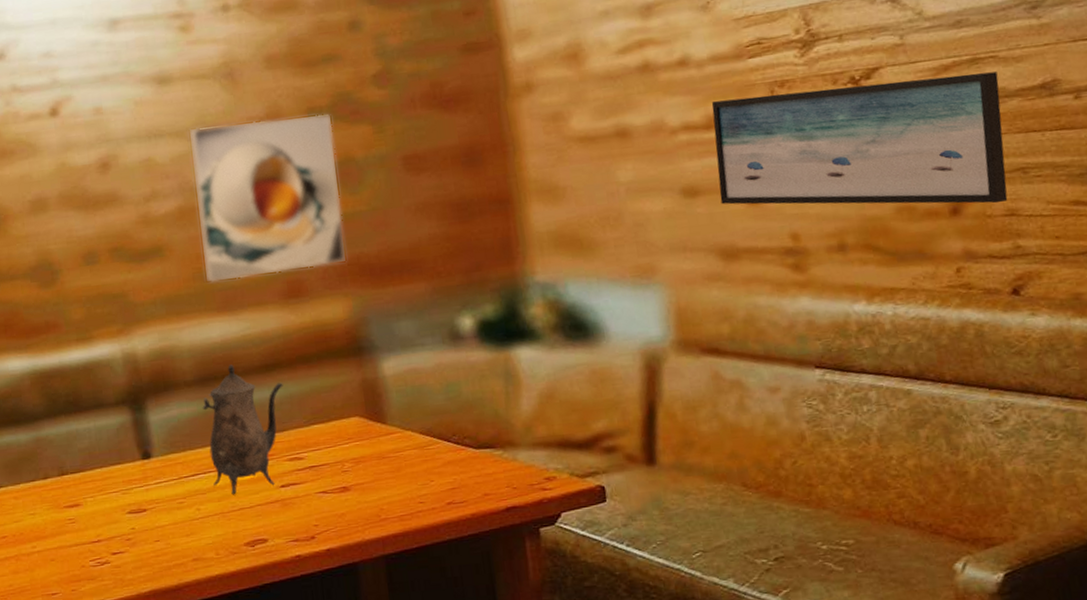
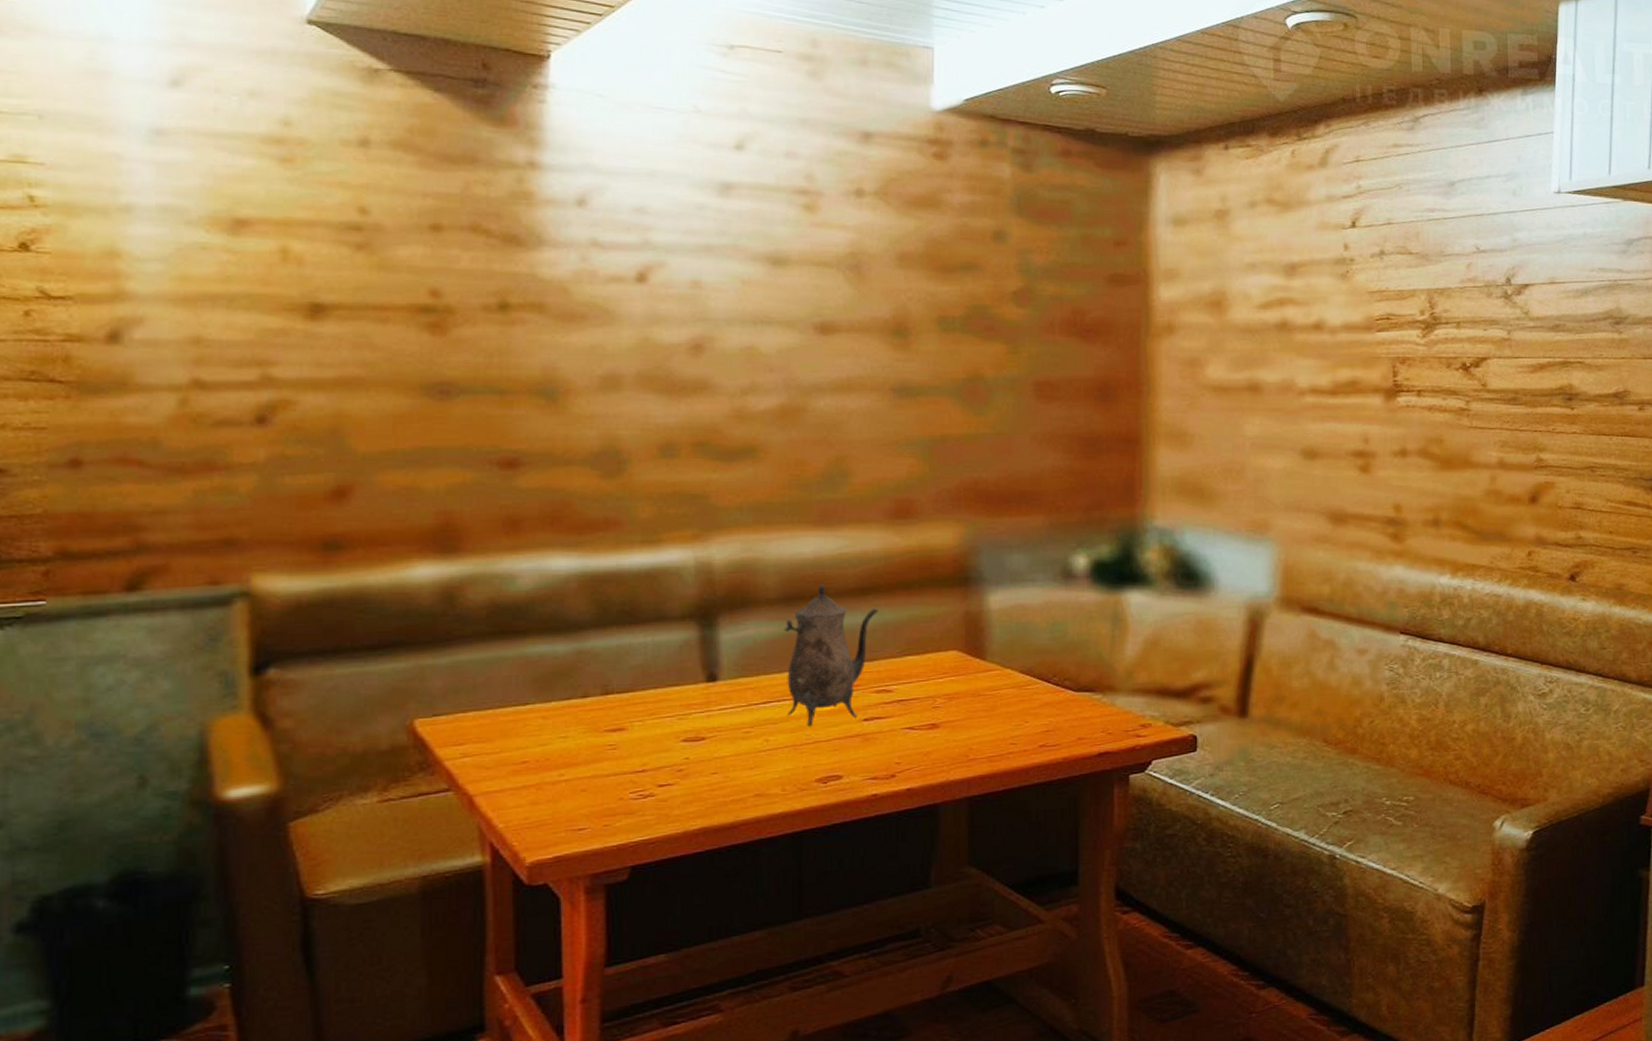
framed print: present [188,113,348,284] -> none [800,320,965,494]
wall art: present [711,72,1008,205] -> none [1336,369,1582,496]

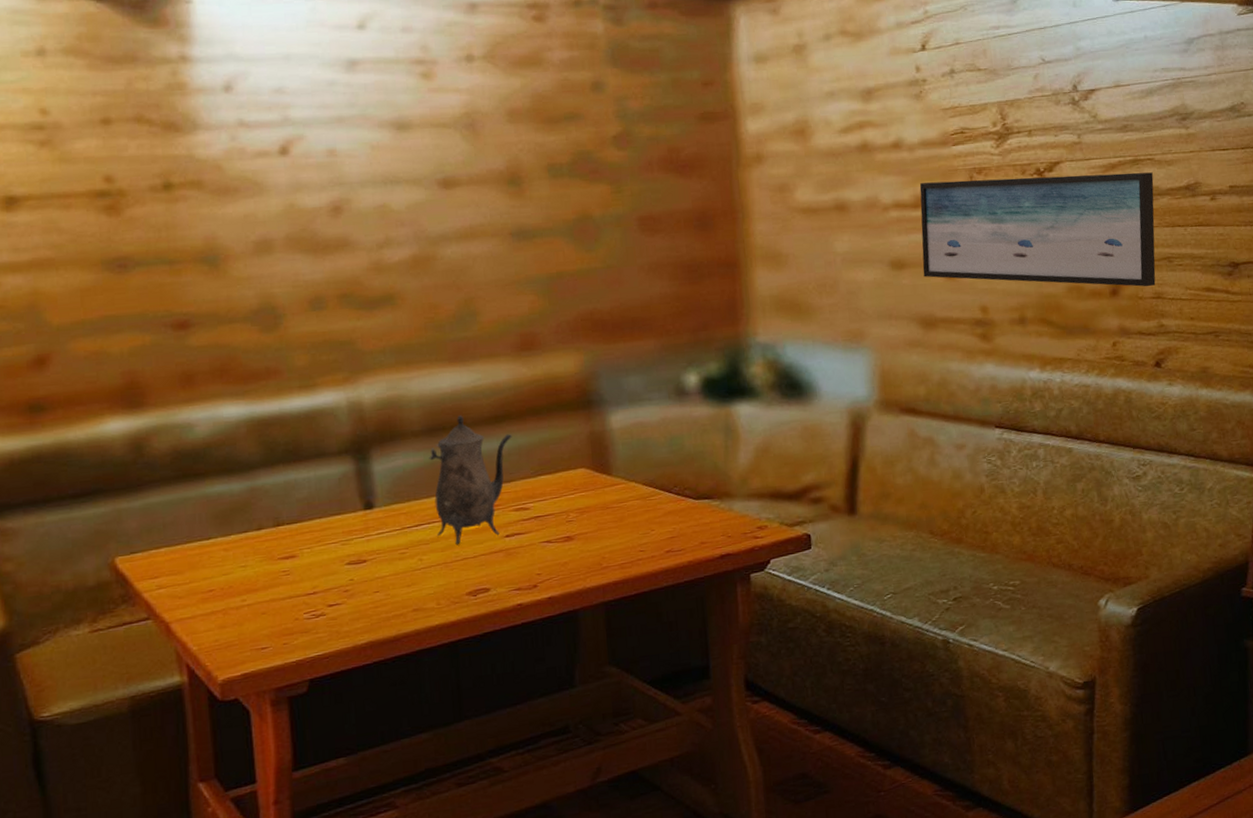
wall art: none [1336,369,1582,496] -> present [919,172,1156,287]

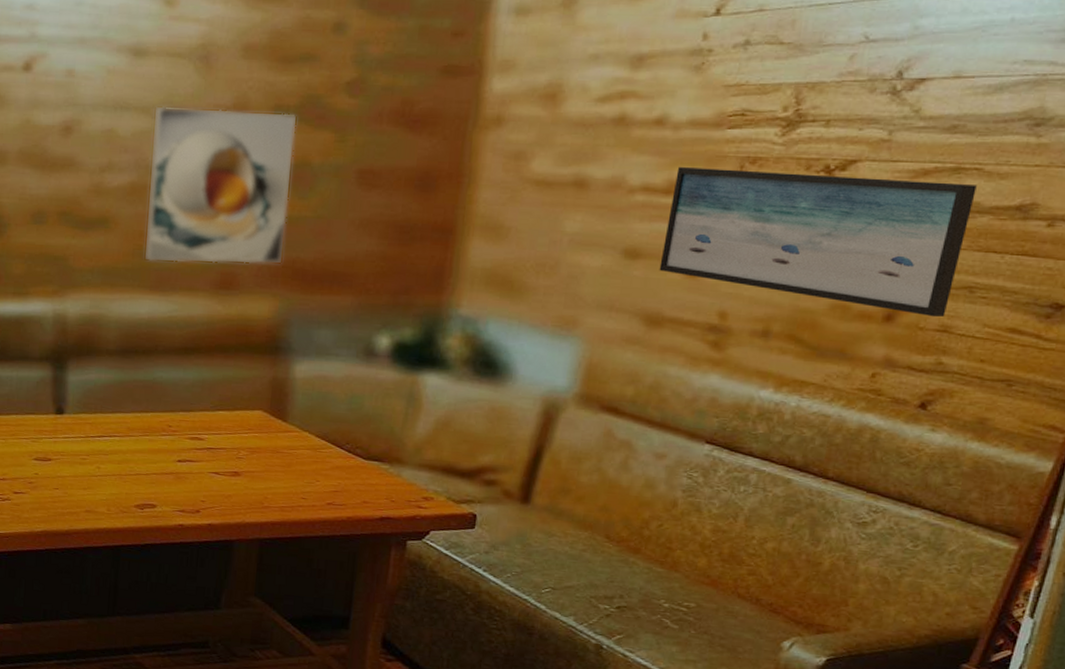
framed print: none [425,170,581,334] -> present [143,106,296,265]
teapot: present [429,415,512,545] -> none [116,341,198,461]

